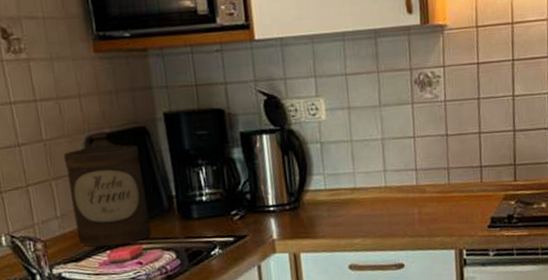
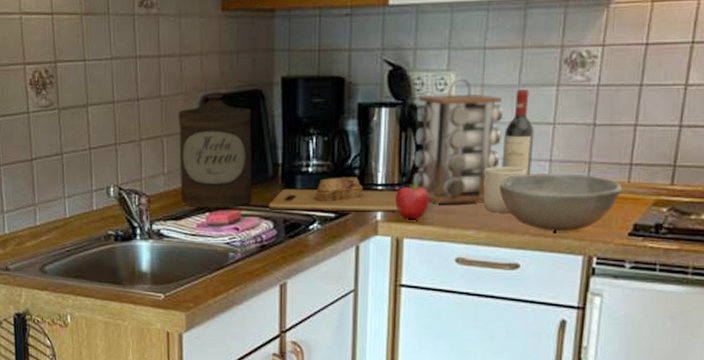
cutting board: none [168,201,293,240] -> present [268,177,399,212]
fruit: none [287,201,318,235] -> present [395,183,429,220]
spice rack: none [294,102,373,218] -> present [412,77,503,205]
mug: none [362,178,398,221] -> present [483,167,527,213]
wine bottle: none [373,109,401,184] -> present [501,89,535,175]
bowl: none [376,179,477,231] -> present [499,173,622,231]

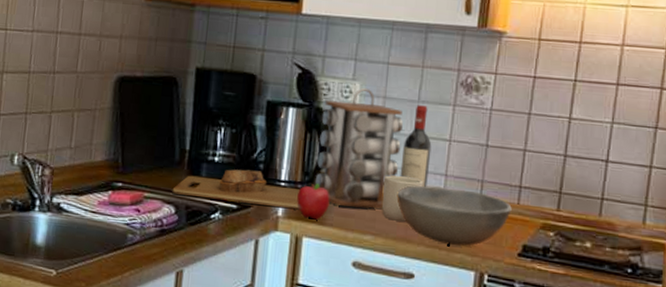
canister: present [178,92,253,209] -> none [85,74,165,189]

